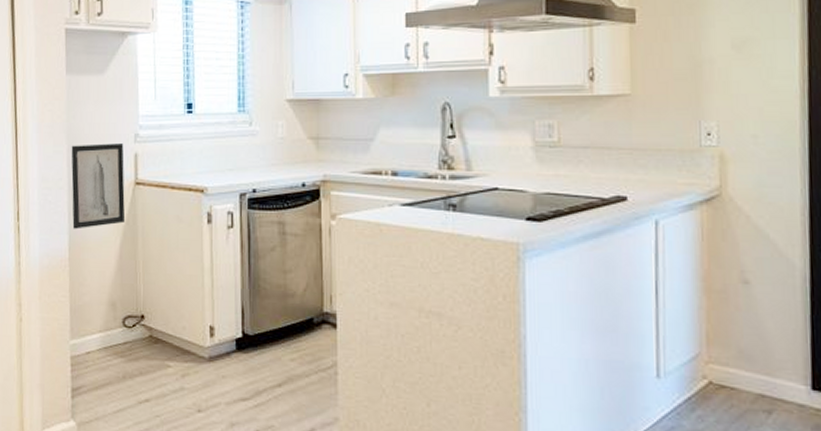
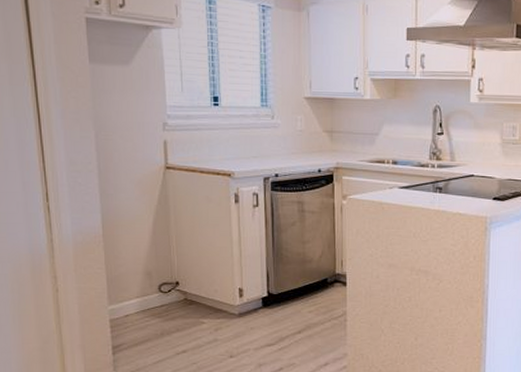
wall art: present [71,143,126,230] -> none [99,130,157,209]

